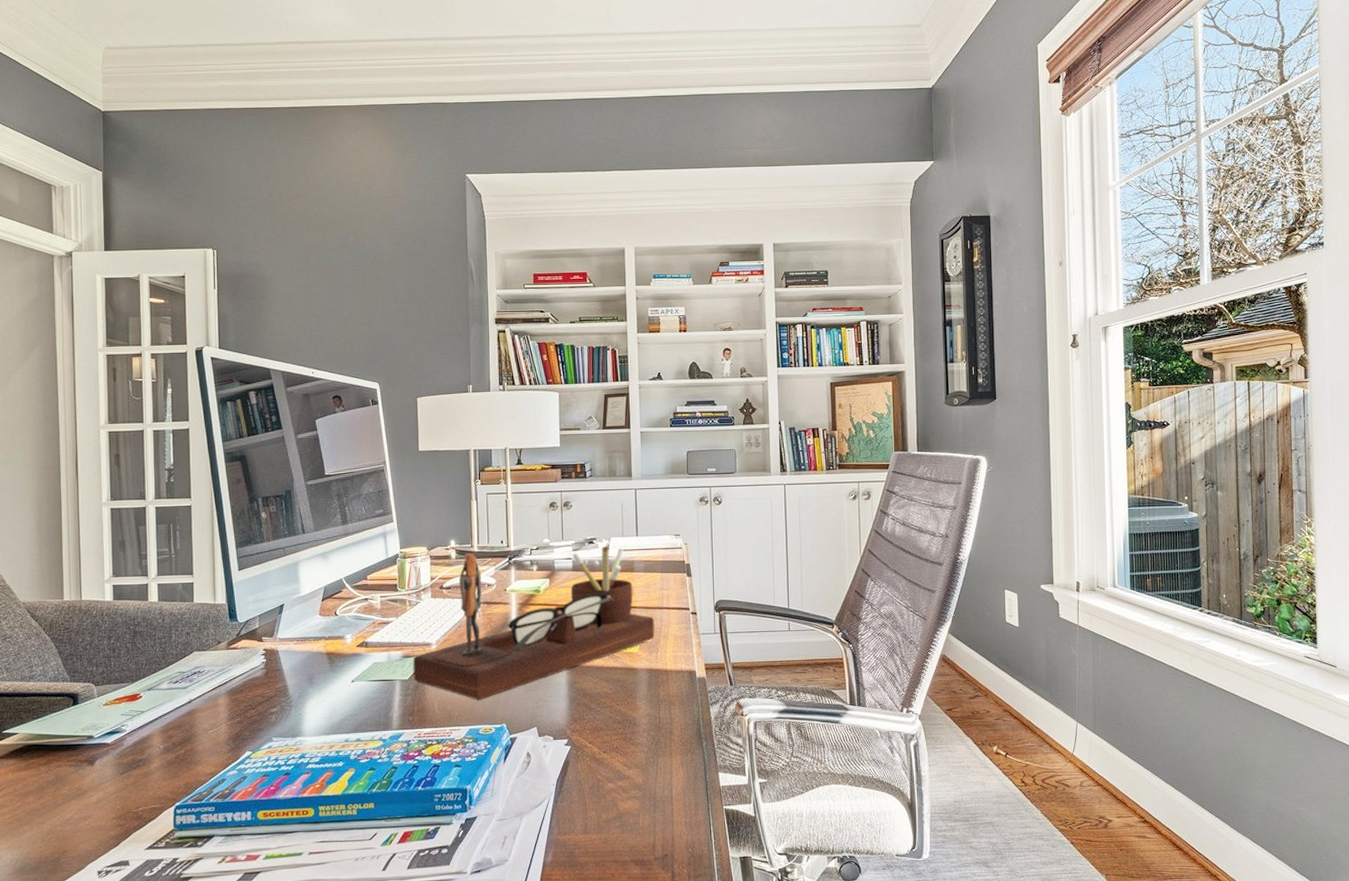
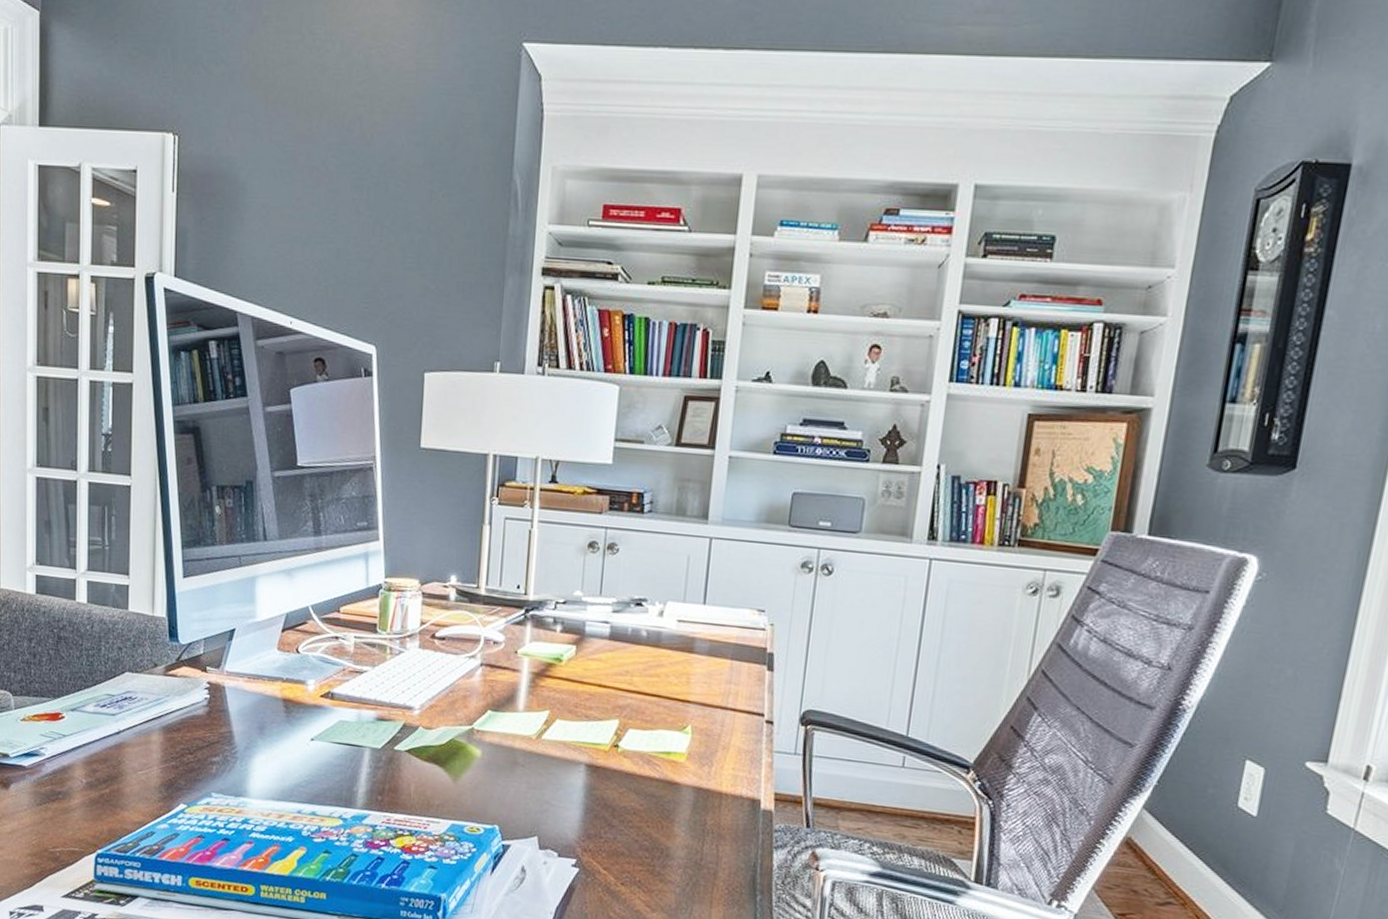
desk organizer: present [413,547,655,700] -> none [387,595,713,790]

